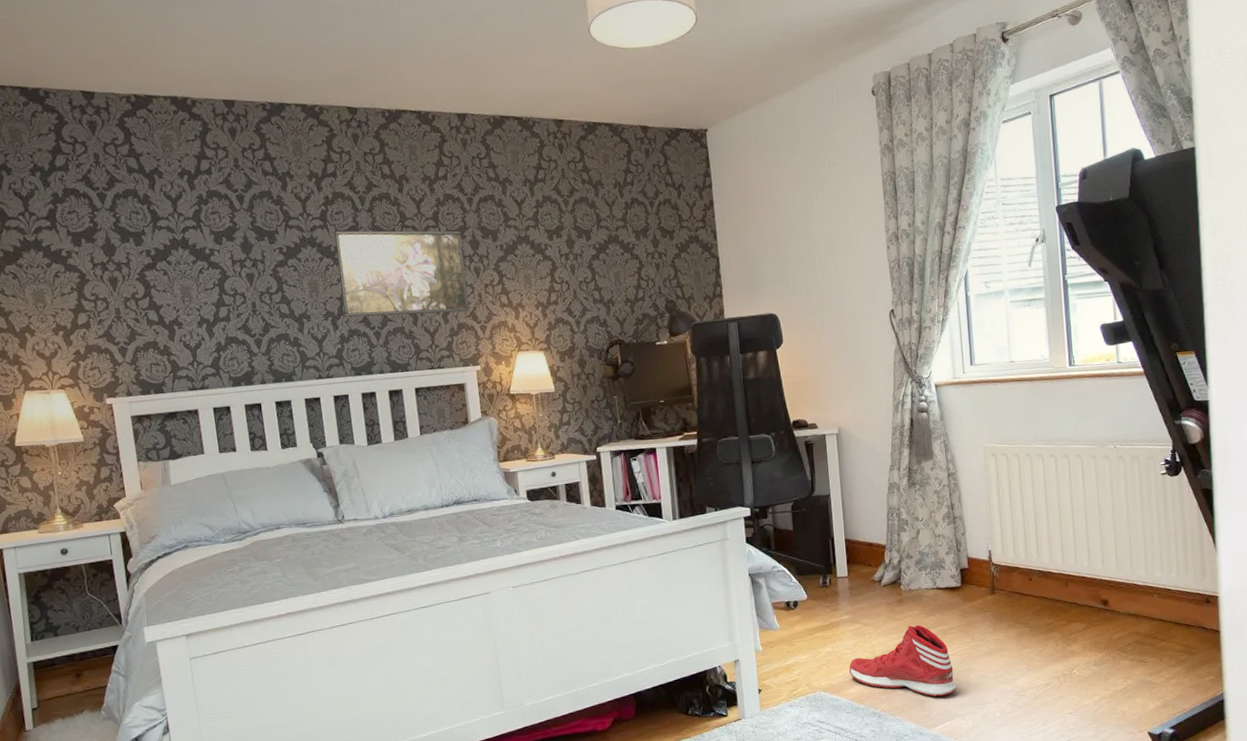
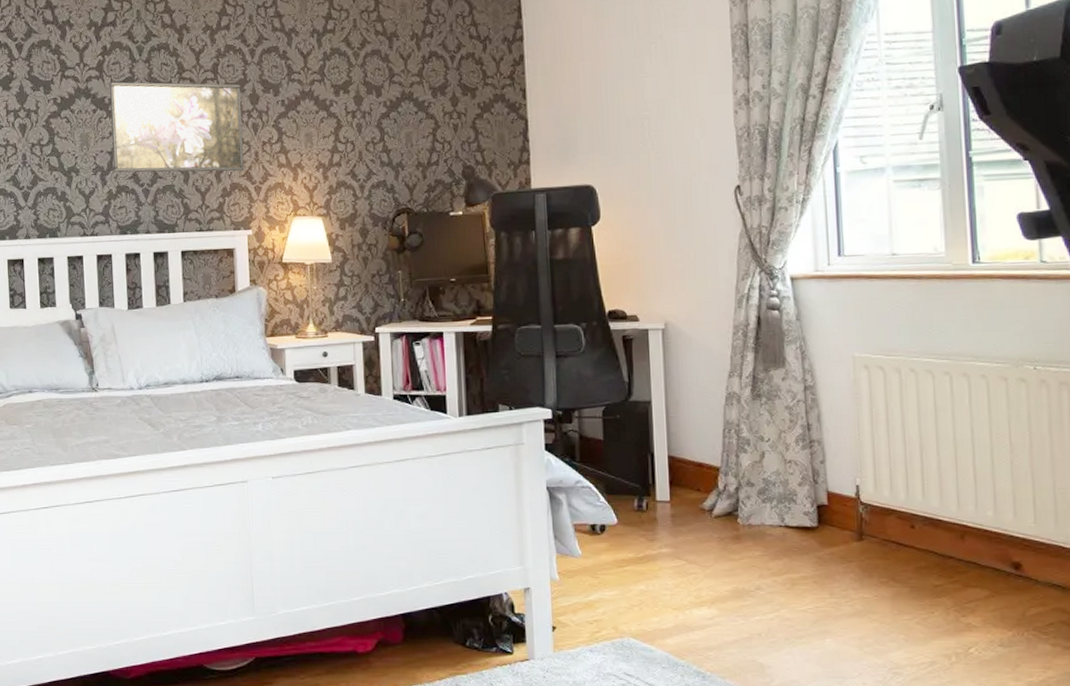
sneaker: present [849,625,957,697] -> none [667,569,808,662]

